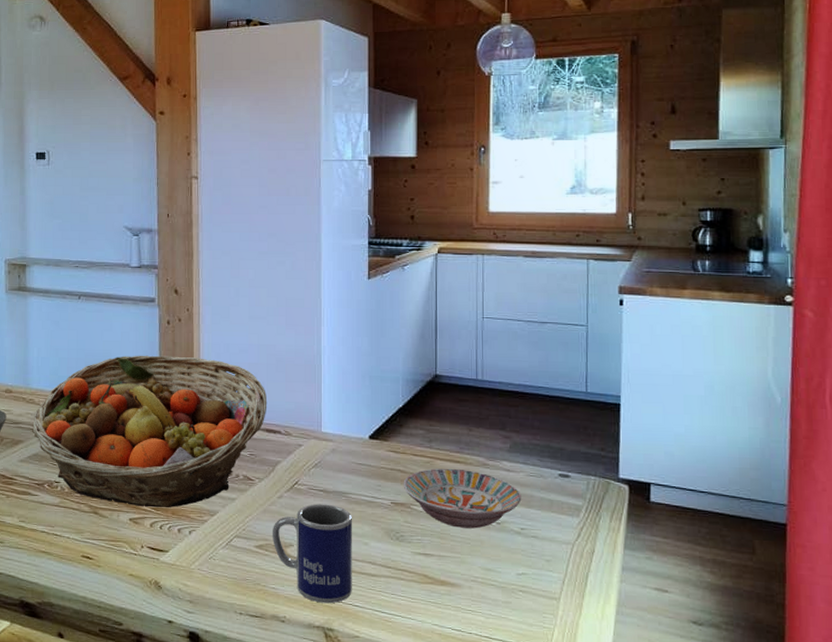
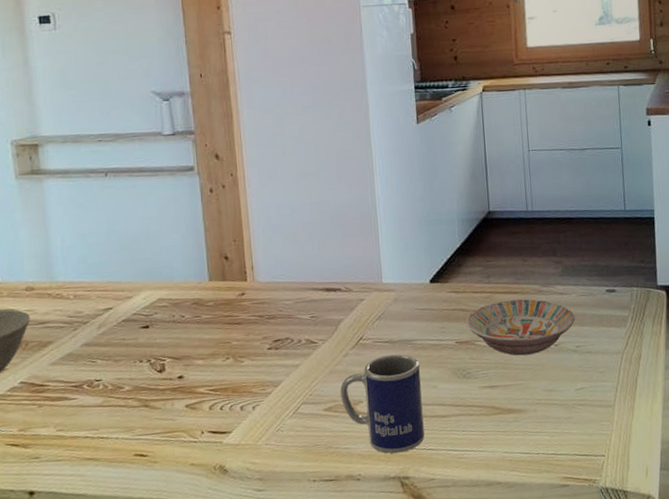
fruit basket: present [31,355,268,508] -> none [62,224,325,391]

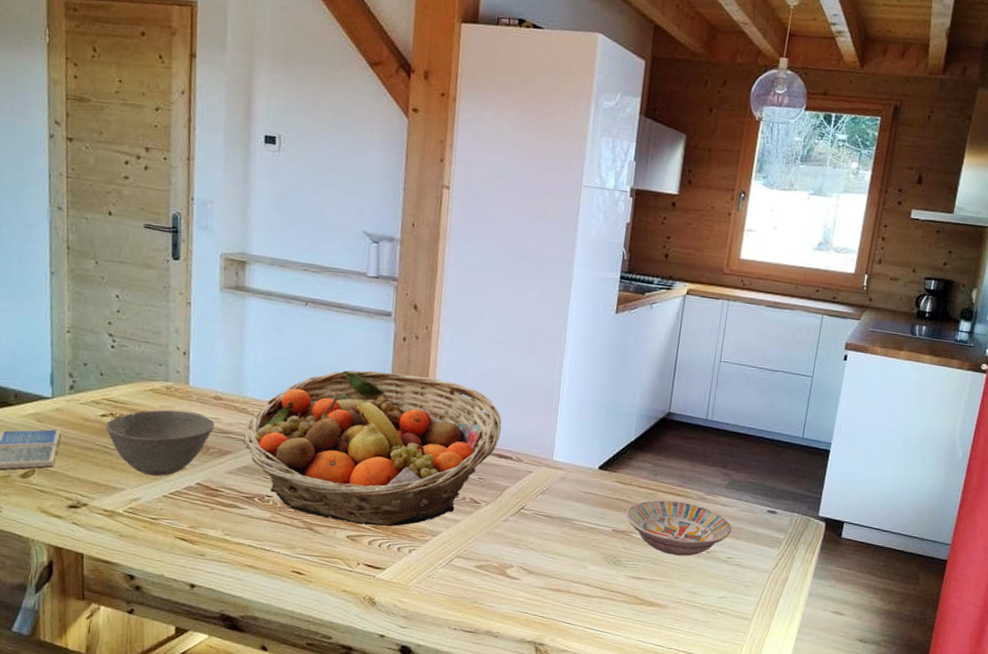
fruit basket: none [62,224,325,391] -> present [243,370,502,527]
mug: present [340,354,425,454] -> none [493,528,574,621]

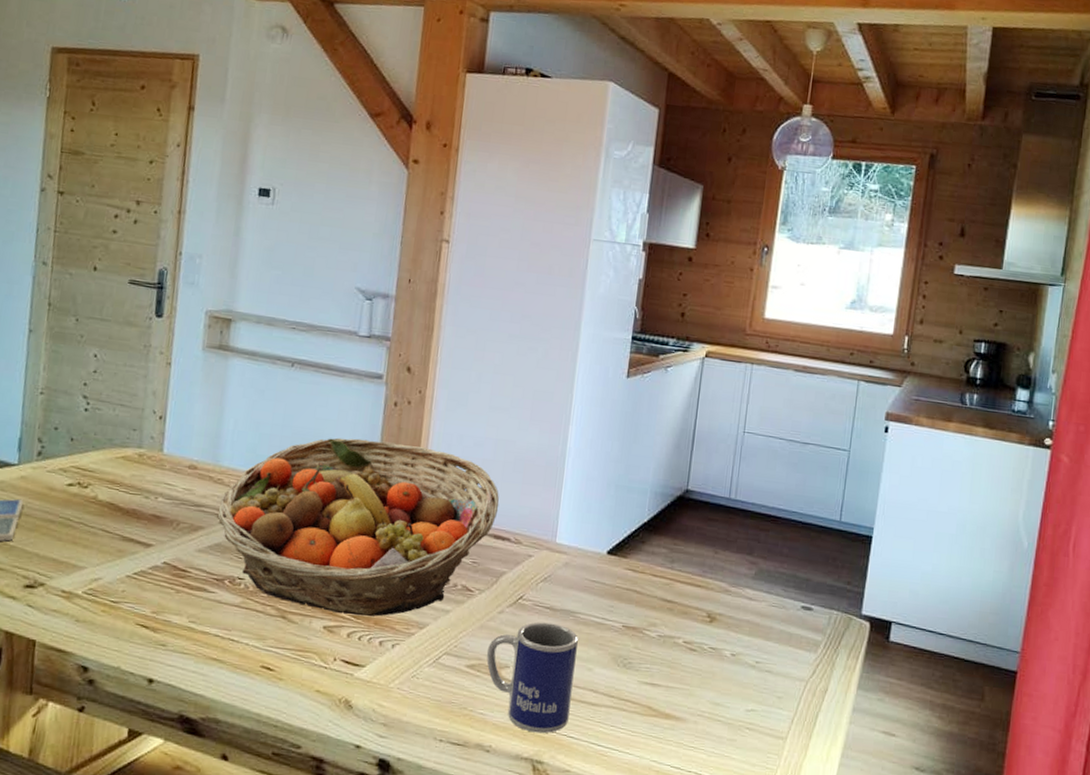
bowl: present [105,410,215,477] -> none [70,479,187,554]
mug: none [493,528,574,621] -> present [486,622,578,734]
bowl: present [625,500,732,556] -> none [637,591,761,660]

